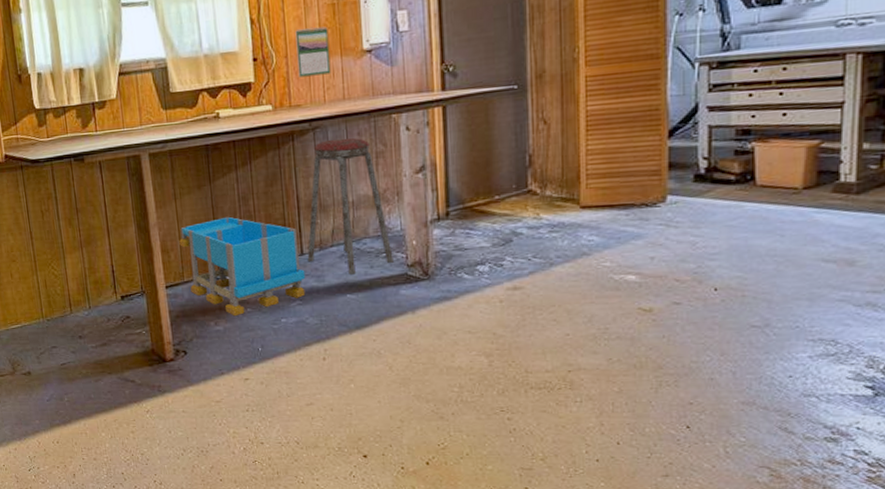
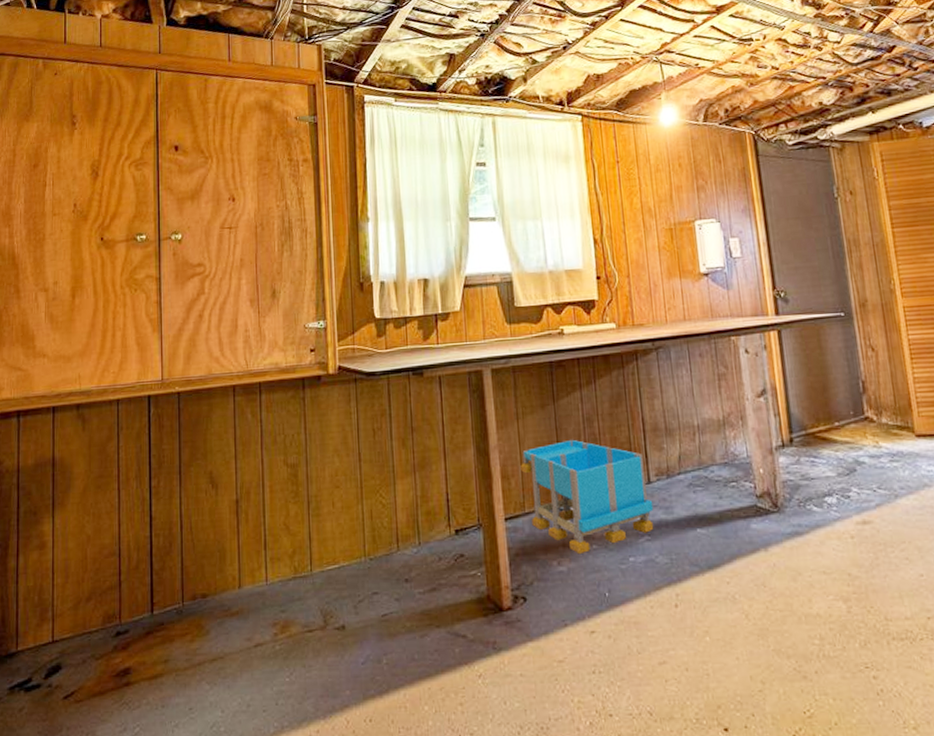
calendar: present [295,26,331,78] -> none [636,249,672,297]
music stool: present [307,137,393,275] -> none [654,359,742,506]

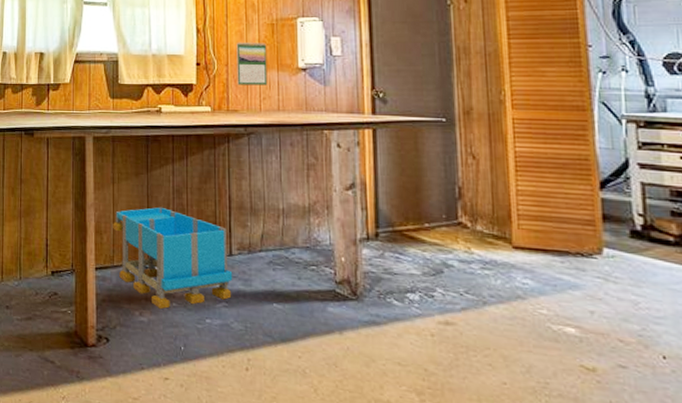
calendar: none [636,249,672,297] -> present [236,41,268,85]

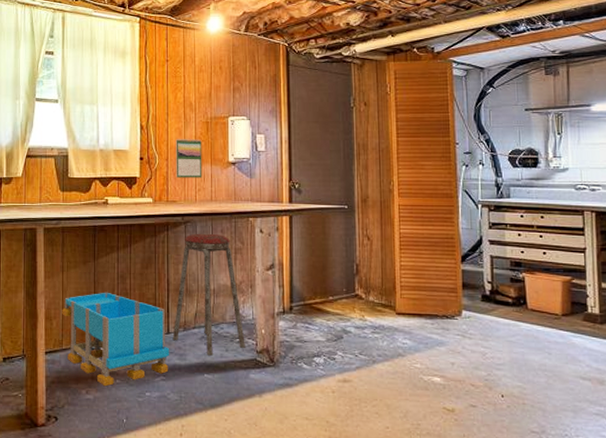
music stool: none [235,146,321,283] -> present [172,233,245,356]

